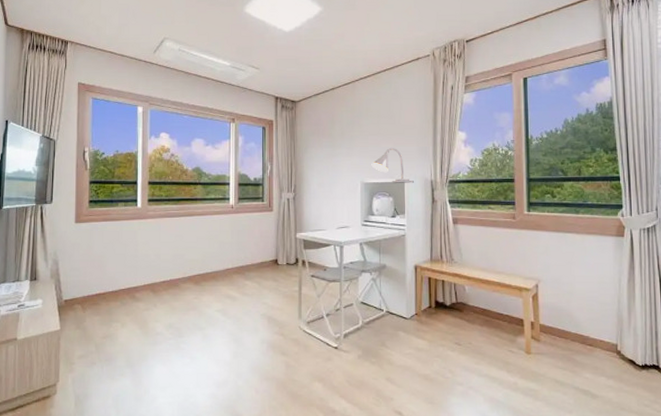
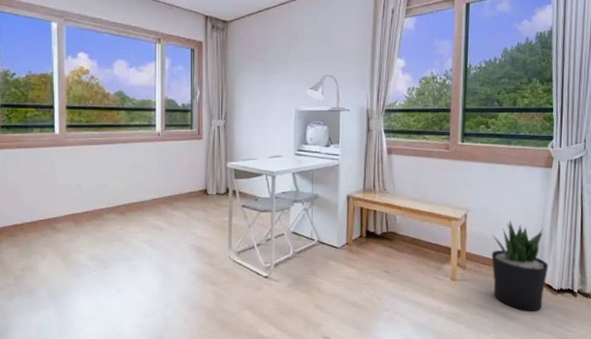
planter: none [566,291,630,388] -> present [491,220,549,311]

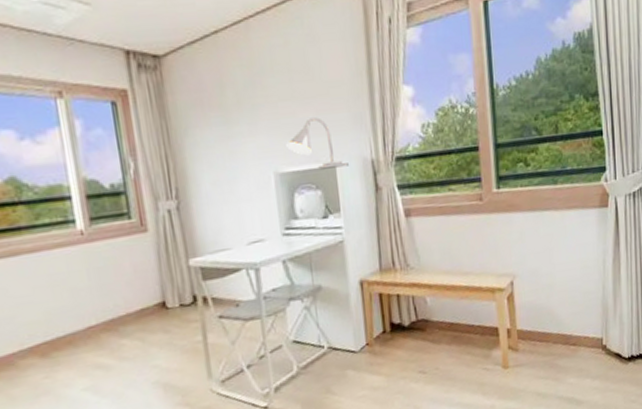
planter: present [491,220,549,311] -> none [546,281,616,390]

